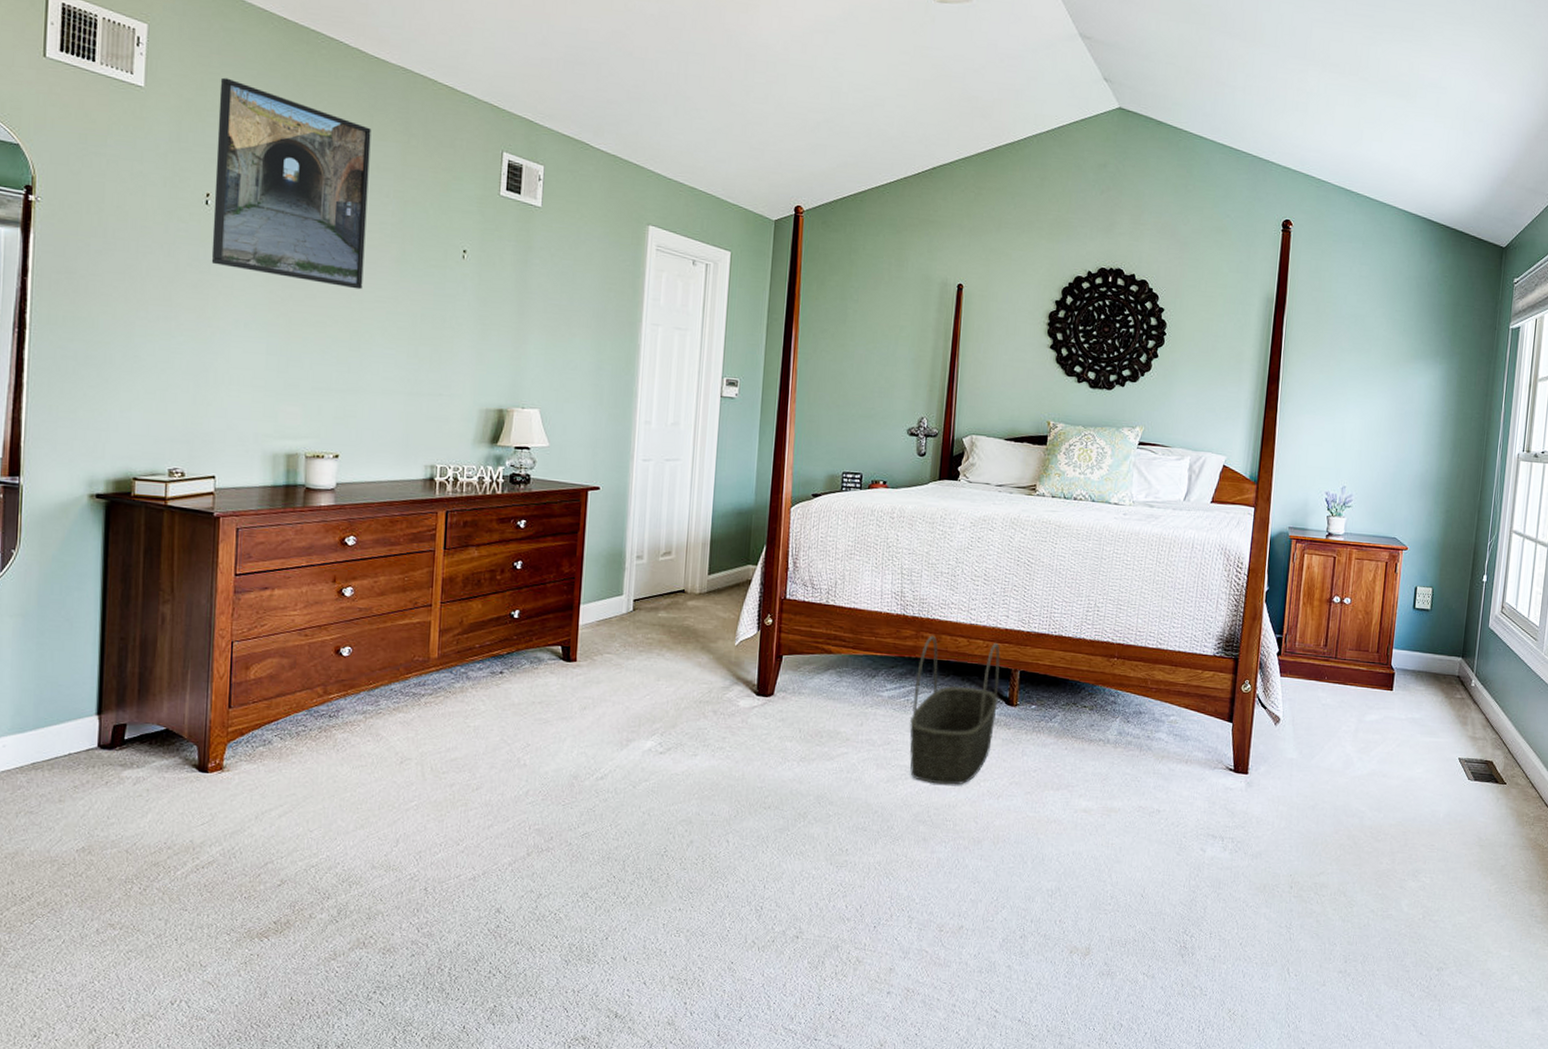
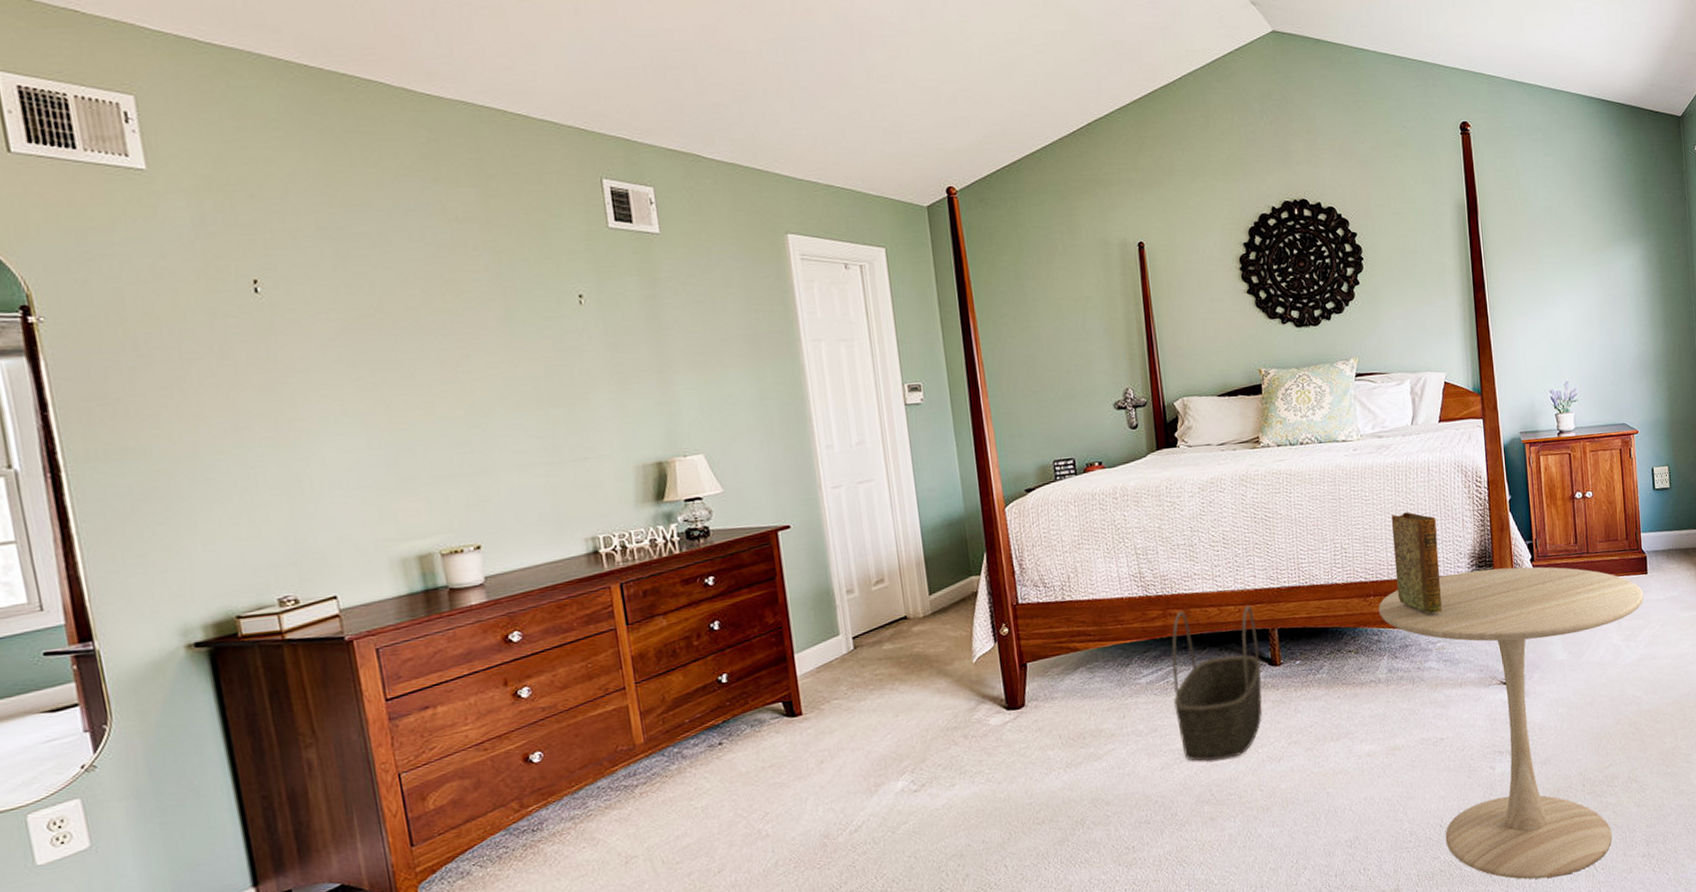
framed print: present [211,77,372,290] -> none [240,143,468,360]
side table: none [1119,651,1386,973] -> present [1378,566,1644,880]
book: none [1140,583,1192,687] -> present [1391,512,1442,614]

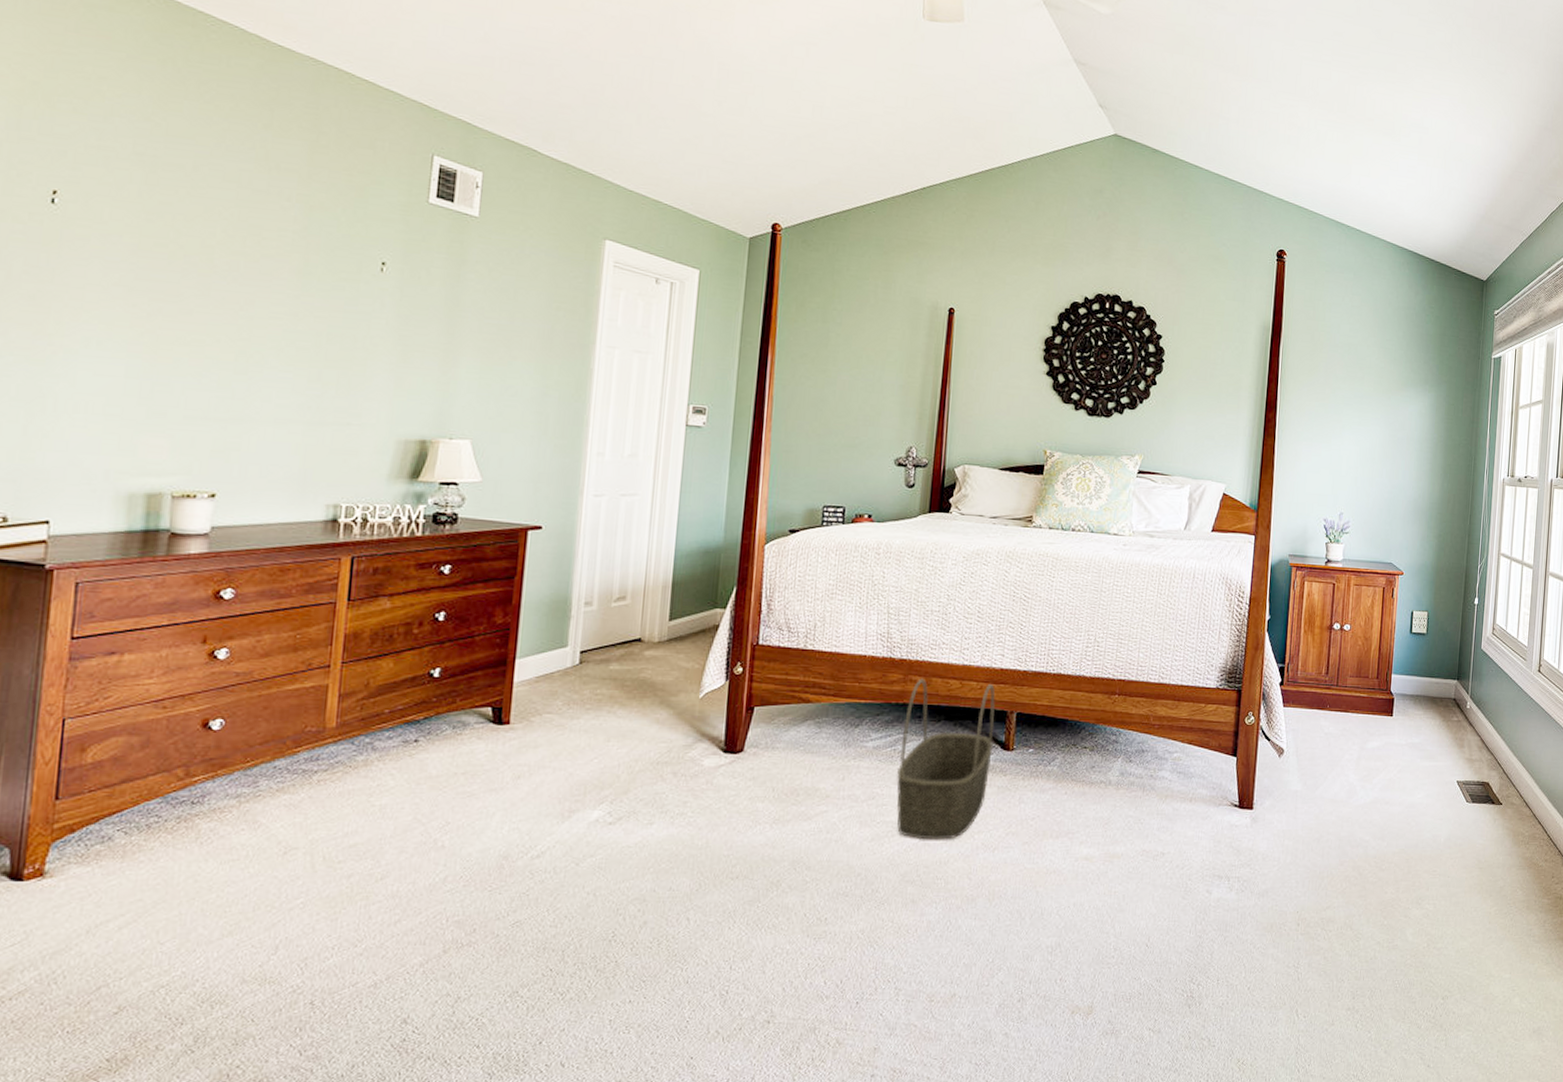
side table: present [1378,566,1644,880] -> none [1120,685,1386,1019]
book: present [1391,512,1442,614] -> none [1142,615,1194,722]

